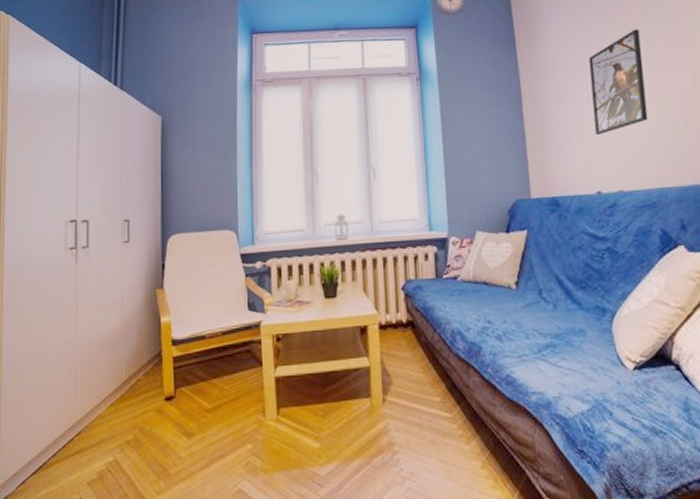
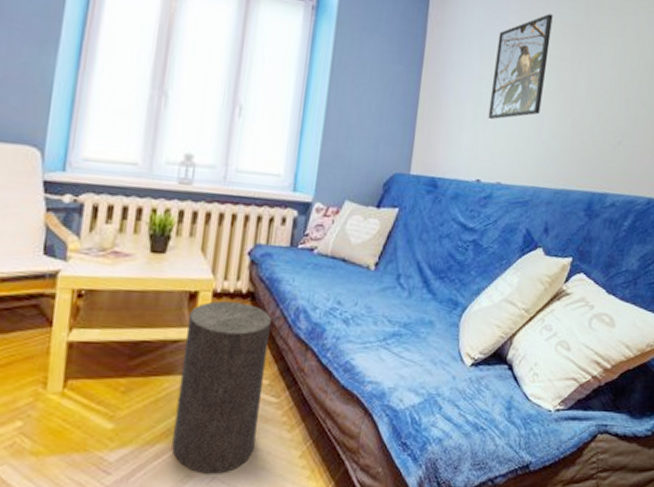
stool: none [363,331,439,485] -> present [172,301,271,474]

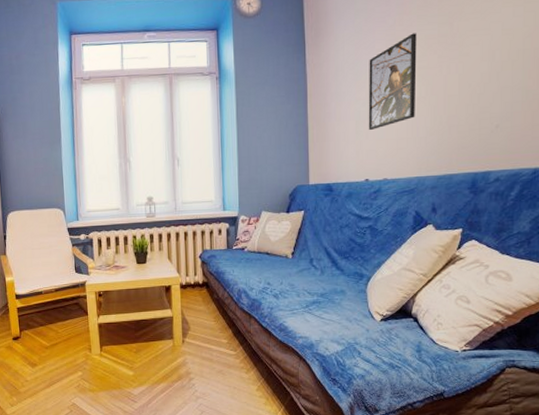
stool: present [172,301,271,474] -> none [167,290,224,402]

